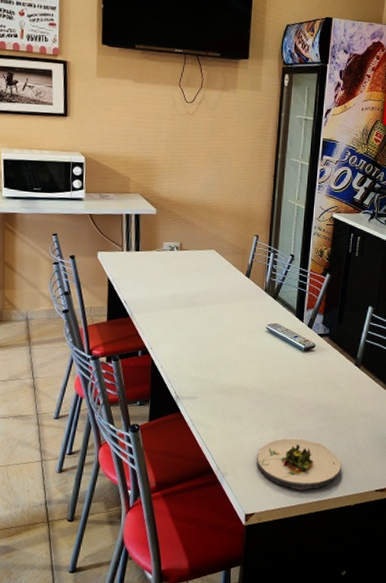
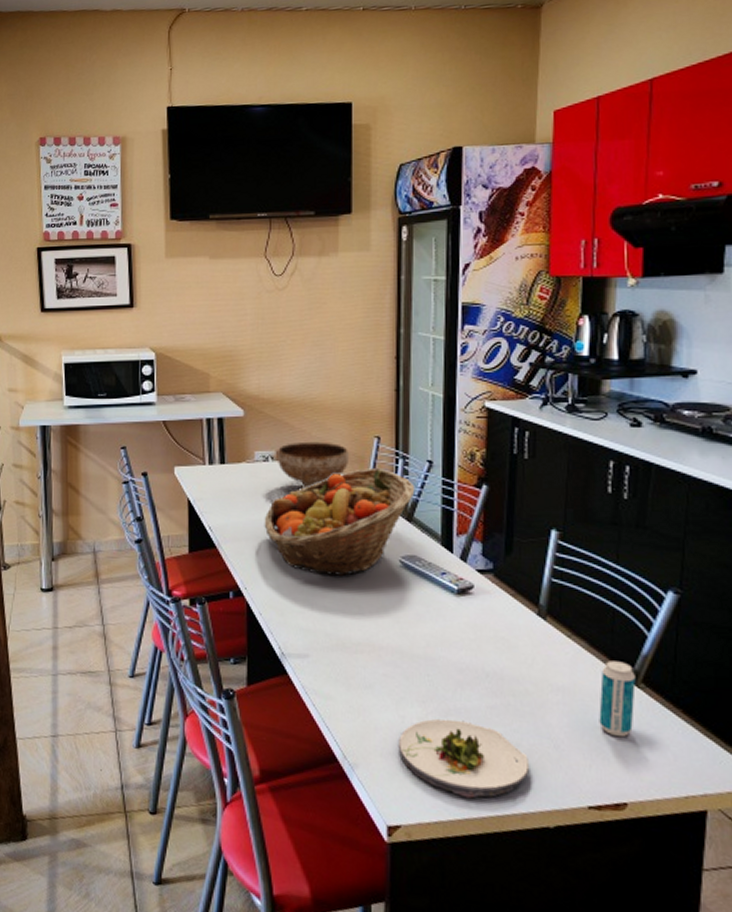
fruit basket: none [168,258,281,340] -> present [264,467,415,577]
bowl: none [180,236,235,275] -> present [276,441,348,492]

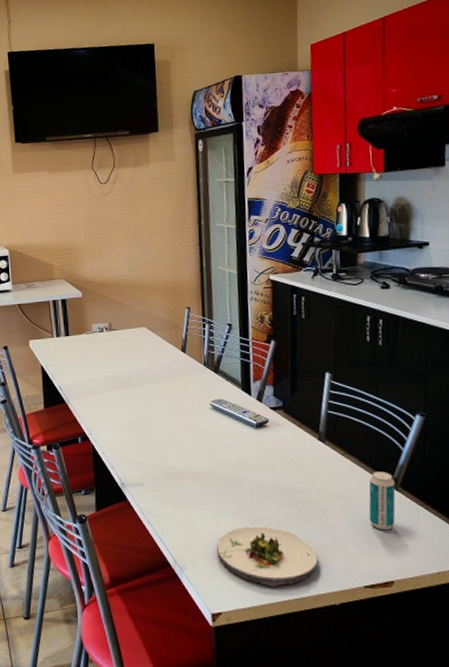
fruit basket: present [264,467,415,577] -> none [102,331,220,420]
bowl: present [276,441,348,492] -> none [109,314,166,354]

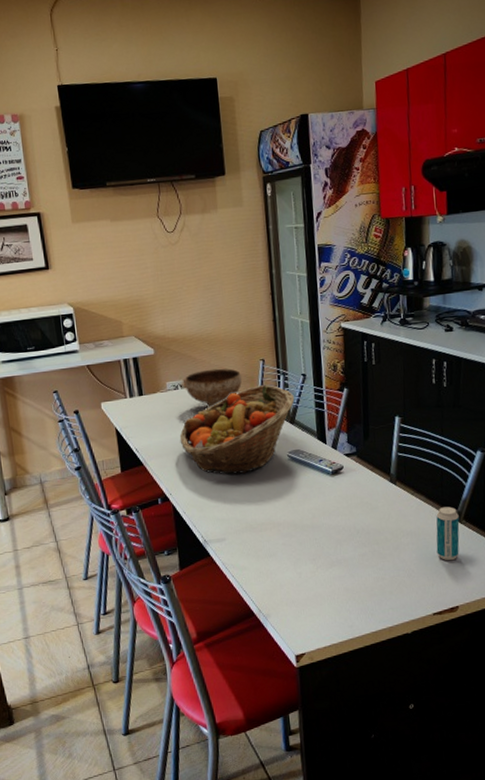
fruit basket: none [102,331,220,420] -> present [179,384,295,475]
bowl: none [109,314,166,354] -> present [184,368,242,411]
salad plate: present [216,526,319,587] -> none [297,568,393,624]

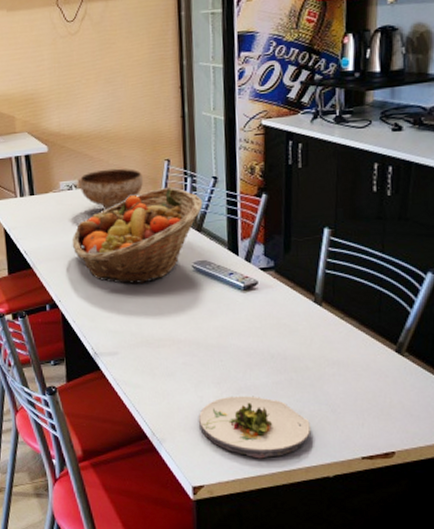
salad plate: none [297,568,393,624] -> present [198,396,312,459]
beverage can: present [436,506,460,561] -> none [369,335,401,399]

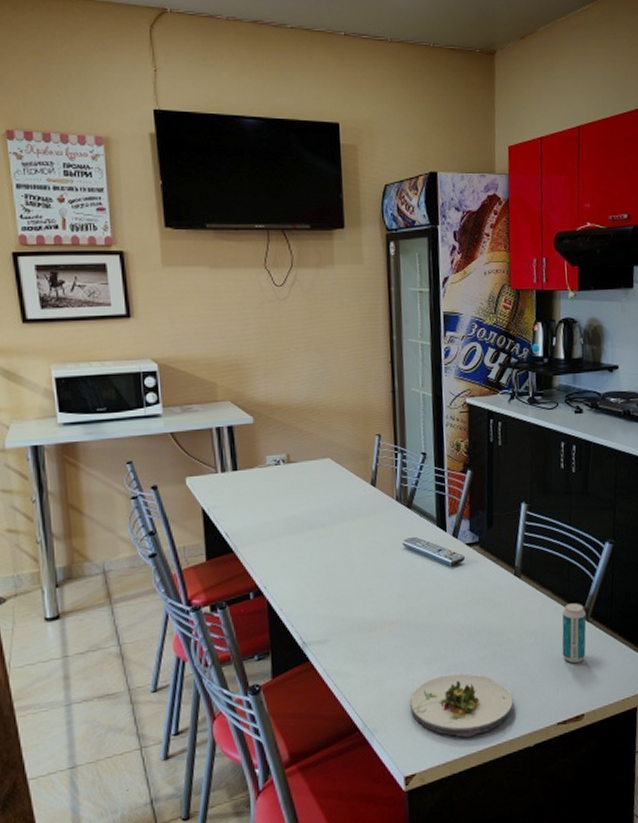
fruit basket: present [71,187,203,285] -> none [279,462,413,565]
bowl: present [79,168,143,214] -> none [287,442,354,491]
beverage can: none [369,335,401,399] -> present [561,603,587,664]

